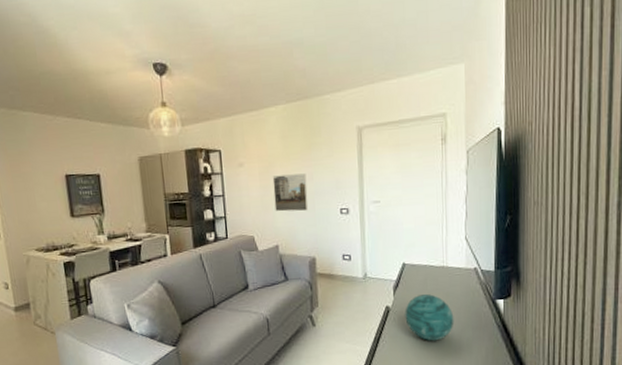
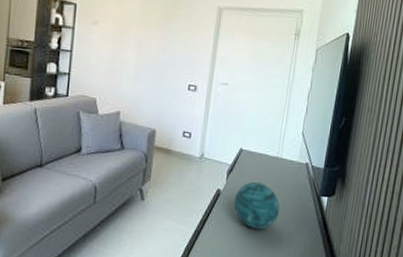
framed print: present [272,173,309,212] -> none [123,40,161,82]

